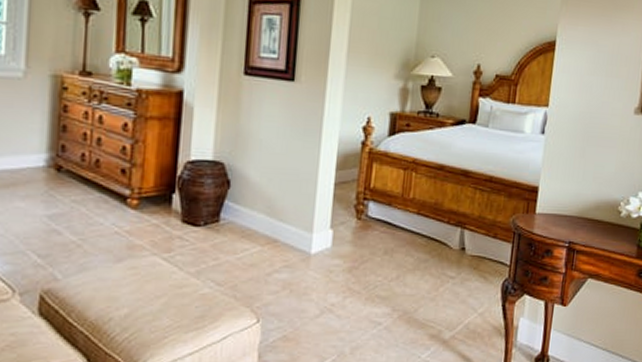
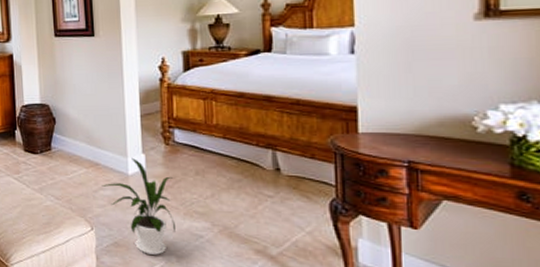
house plant: none [277,233,361,348] -> present [102,157,175,255]

